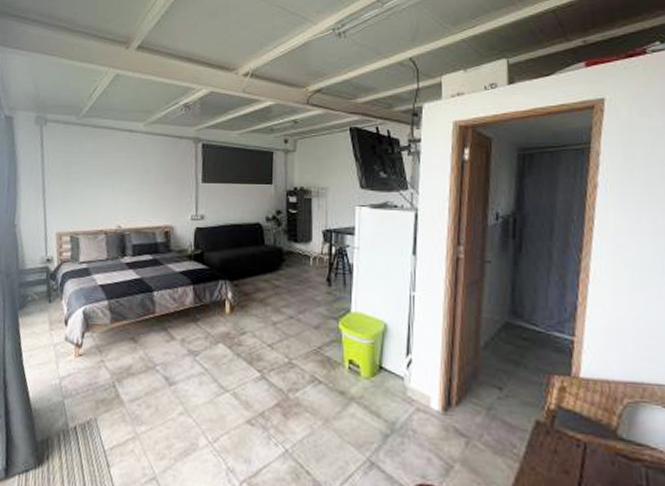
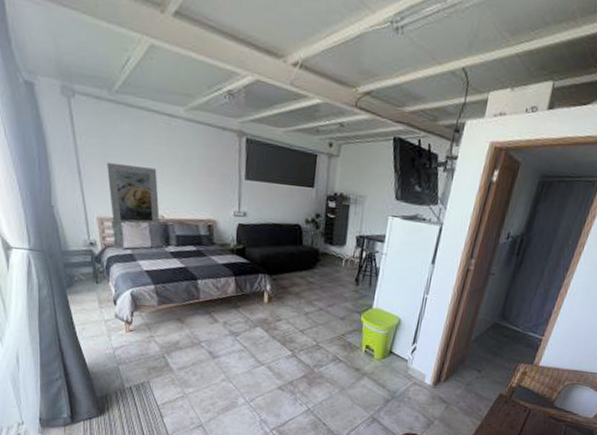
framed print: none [69,178,117,241] -> present [107,162,160,227]

